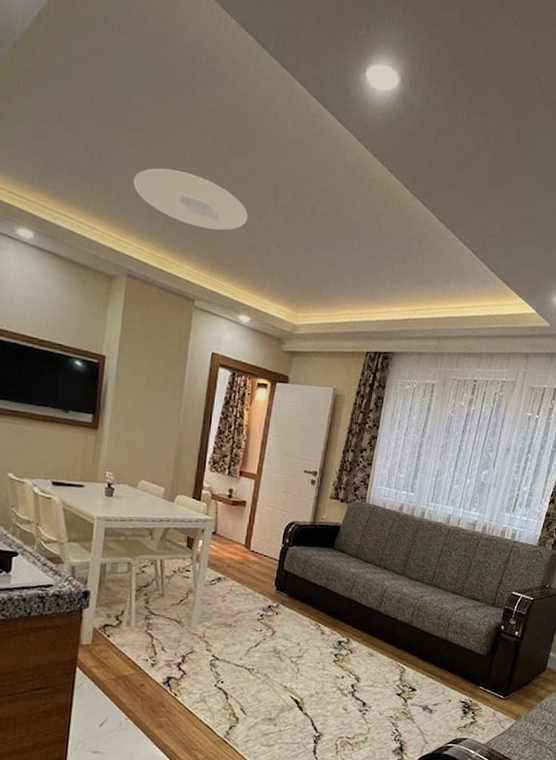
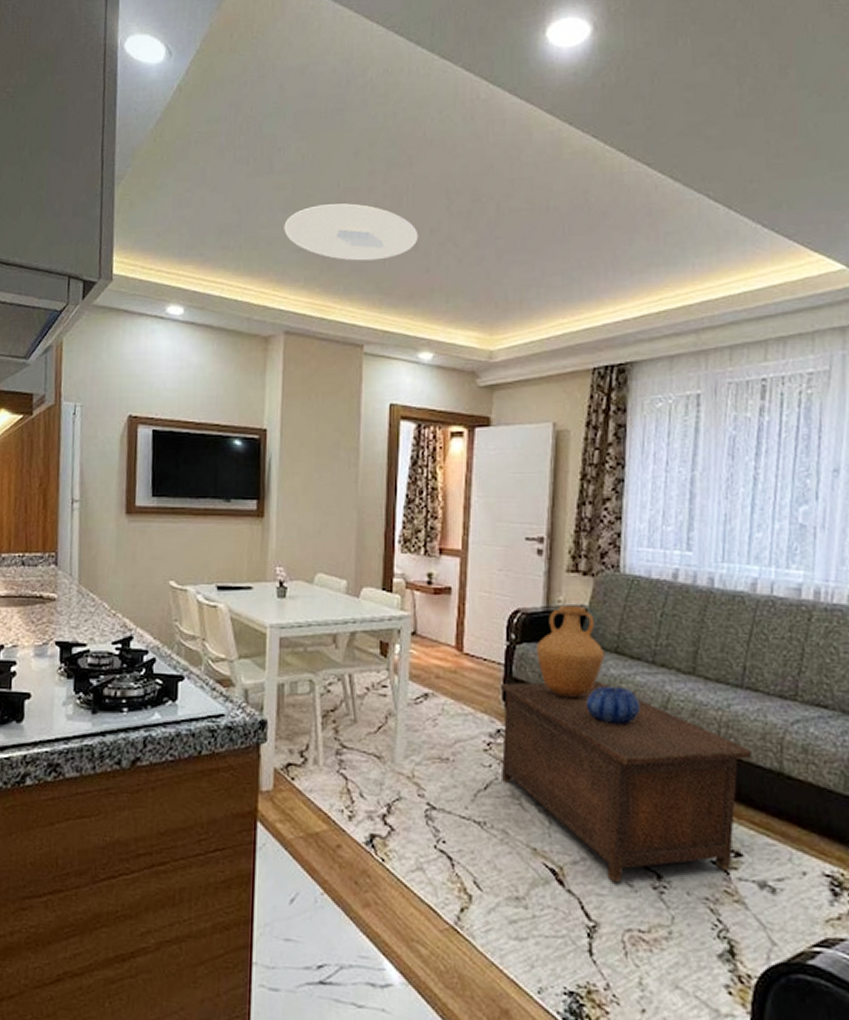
cabinet: none [268,573,431,708] -> present [500,681,752,883]
vase: none [302,521,349,587] -> present [536,605,605,699]
decorative bowl: none [331,580,367,606] -> present [586,687,641,725]

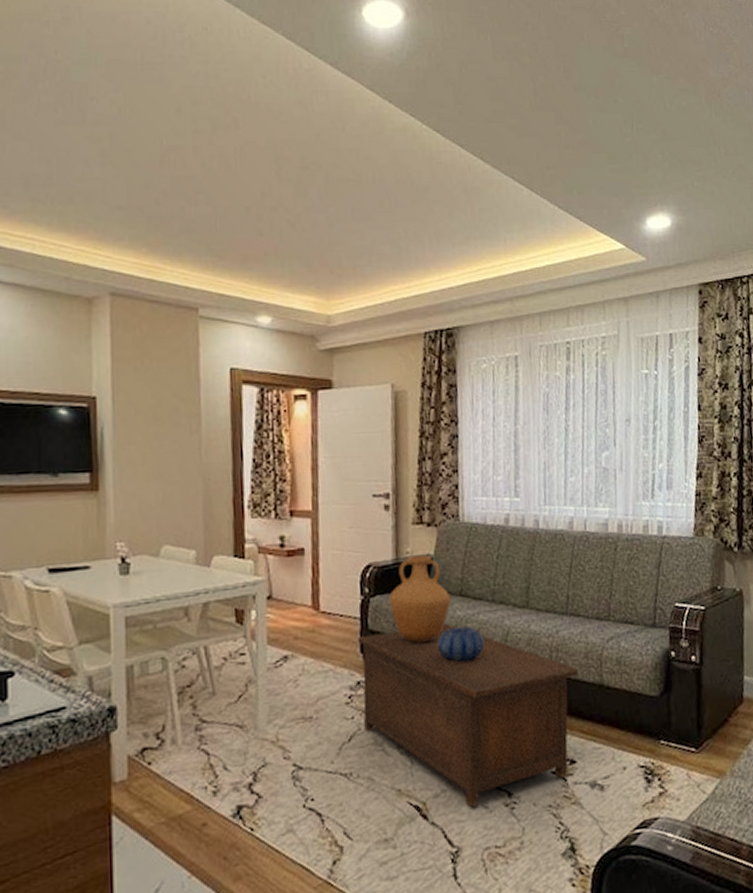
ceiling light: present [284,203,419,261] -> none [102,161,250,222]

